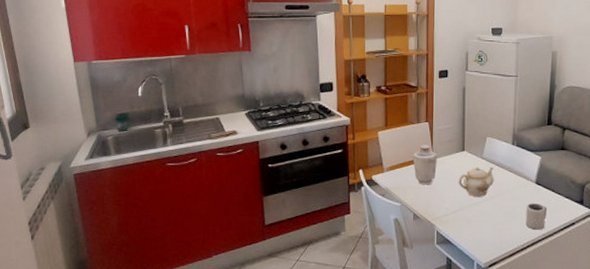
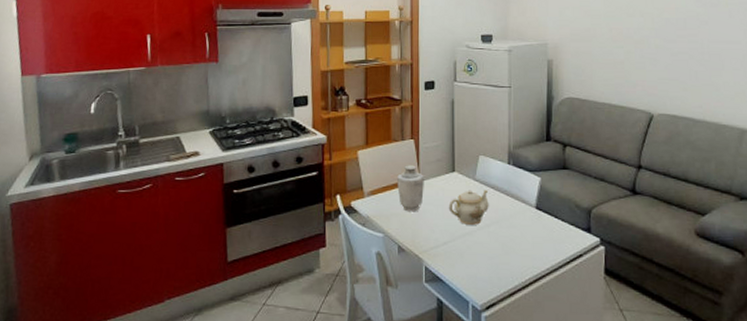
cup: present [526,202,547,230] -> none [526,230,550,264]

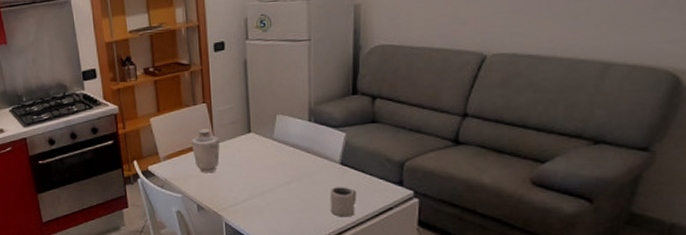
teapot: present [448,190,489,226] -> none [245,149,289,184]
cup: none [526,230,550,264] -> present [330,186,356,217]

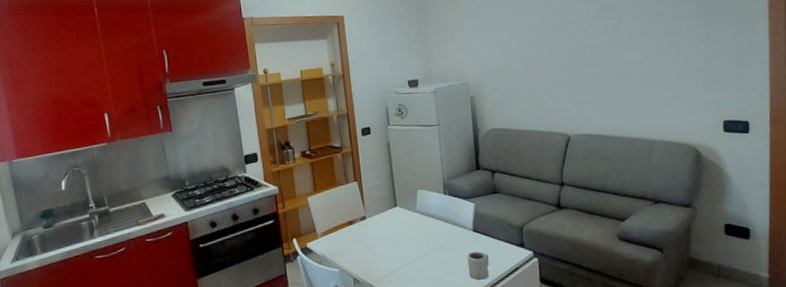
vase: present [192,129,220,173] -> none [346,205,371,247]

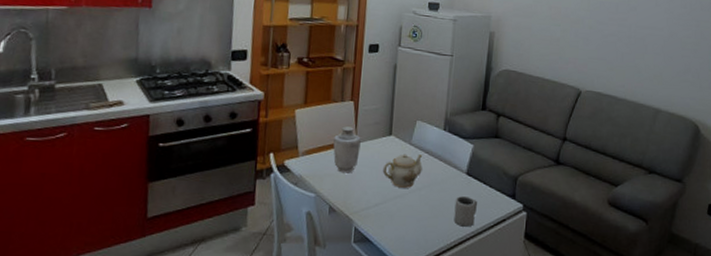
vase: none [346,205,371,247] -> present [333,126,361,173]
teapot: none [394,220,431,253] -> present [382,153,423,189]

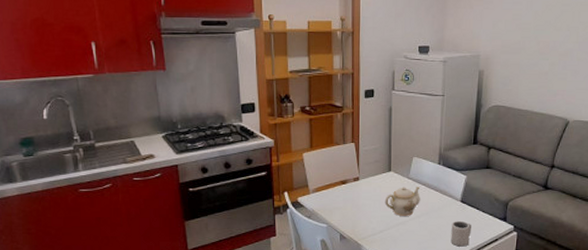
vase: present [333,126,361,173] -> none [339,166,363,206]

